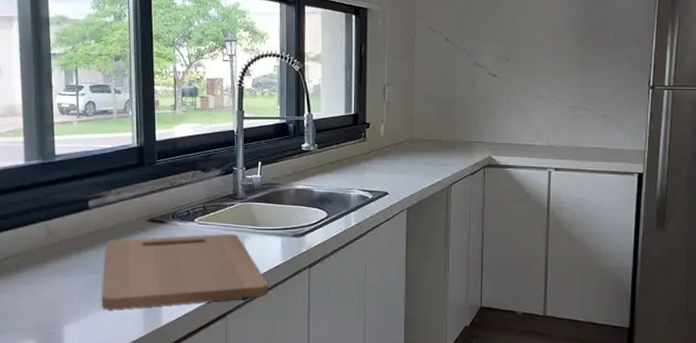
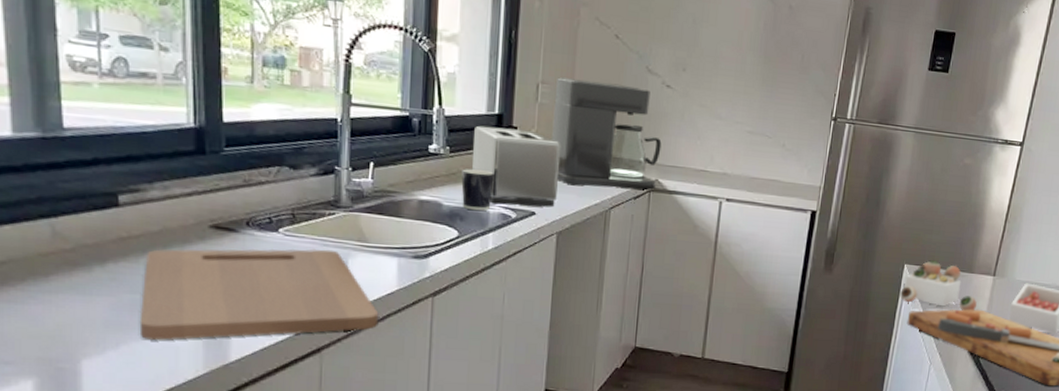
mug: none [328,160,353,195] -> present [461,168,494,211]
toaster: none [335,125,406,188] -> present [471,125,562,208]
coffee maker: none [398,79,492,168] -> present [552,77,662,190]

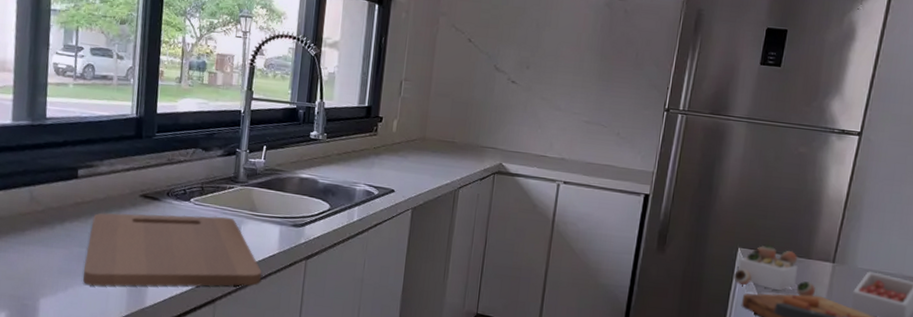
mug: present [461,168,494,211] -> none [334,152,362,188]
toaster: present [471,125,562,208] -> none [343,116,419,186]
coffee maker: present [552,77,662,190] -> none [411,75,506,173]

